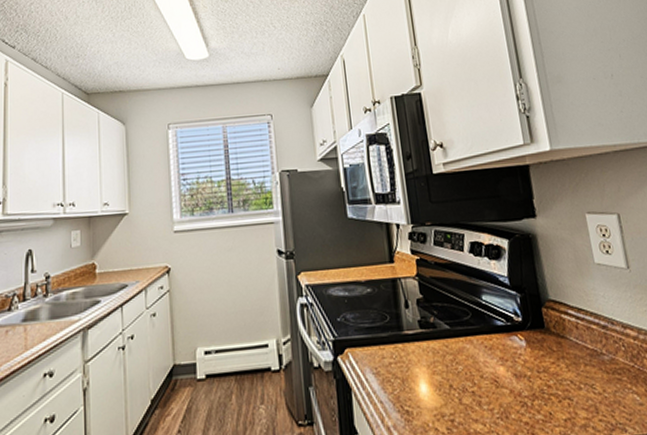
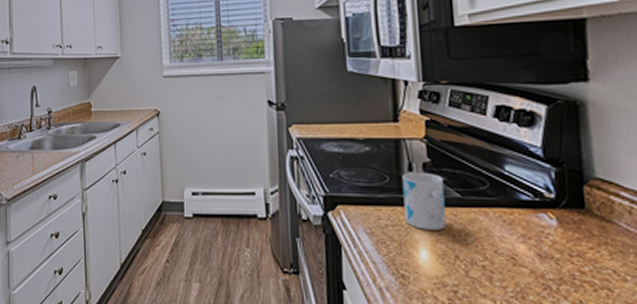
mug: none [400,308,440,364] -> present [402,172,447,230]

